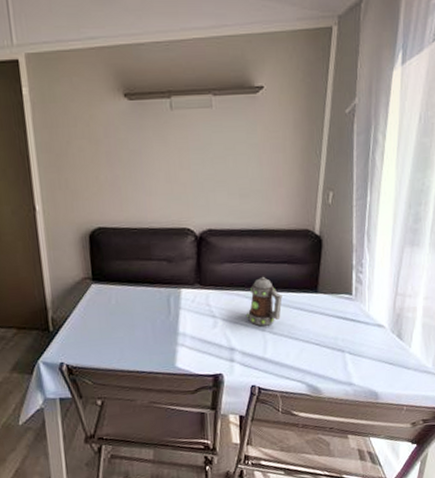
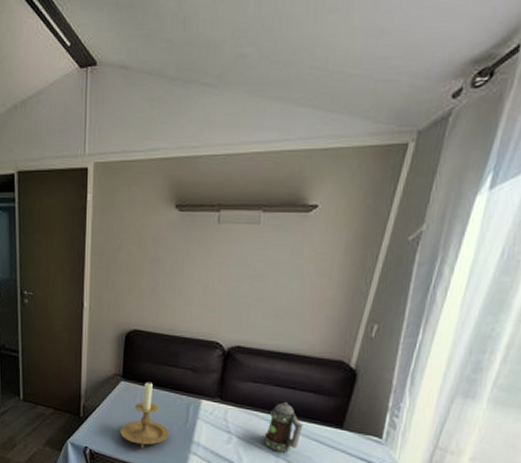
candle holder: none [98,279,153,352] -> present [120,380,169,449]

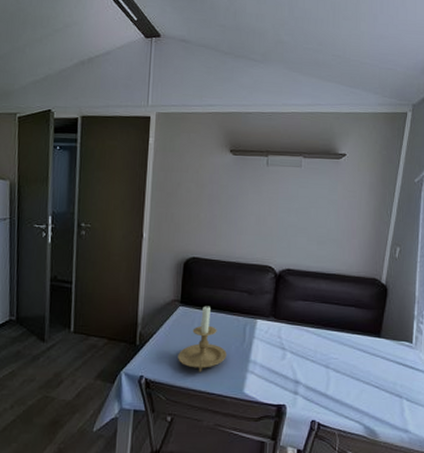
mug: present [262,401,303,453] -> none [314,316,348,363]

